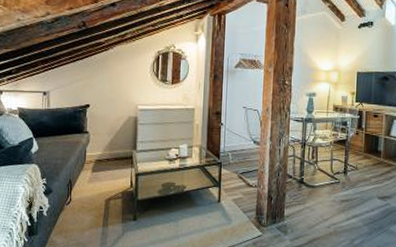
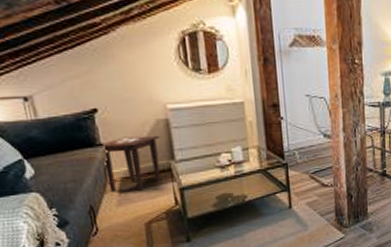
side table: none [85,128,129,172] -> present [100,135,161,191]

